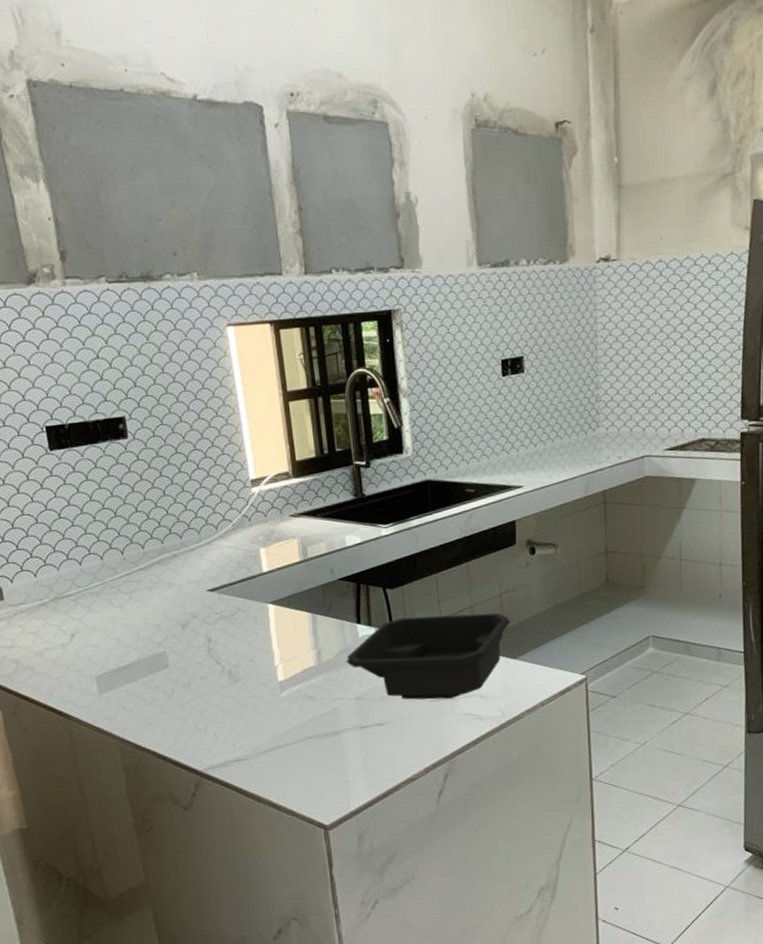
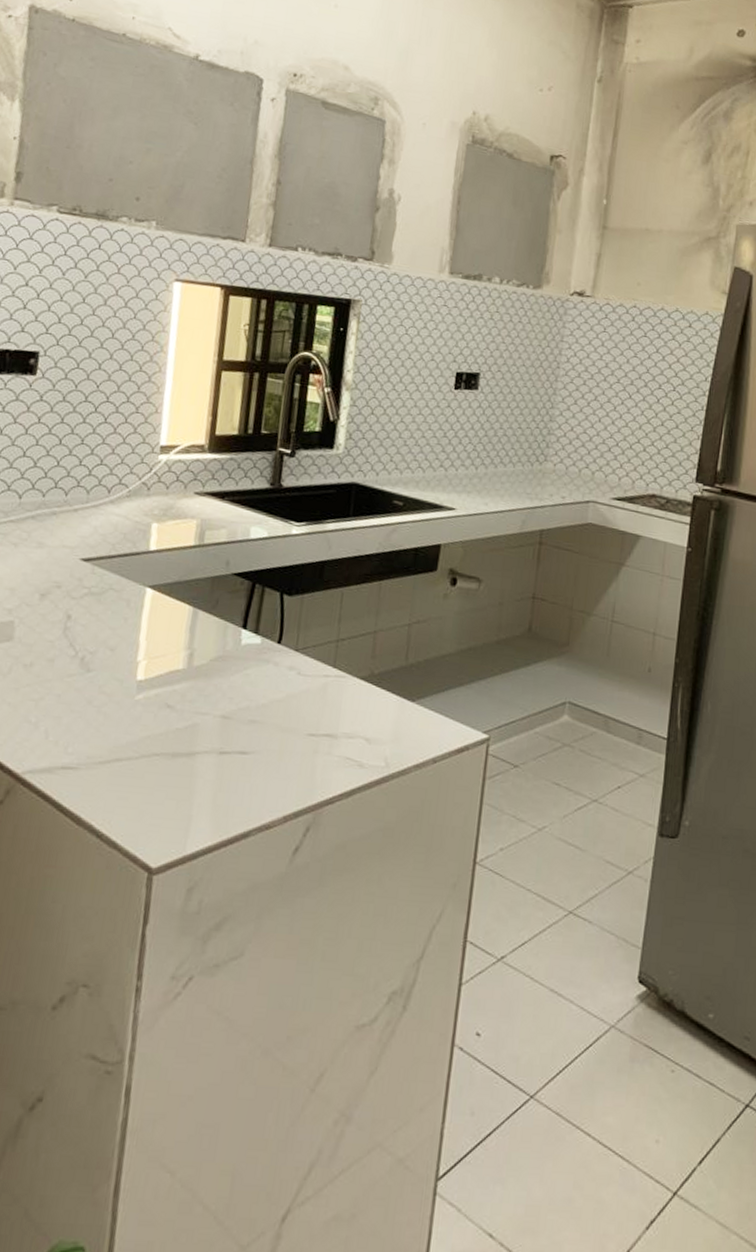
food container: present [346,612,511,700] -> none [220,630,416,736]

